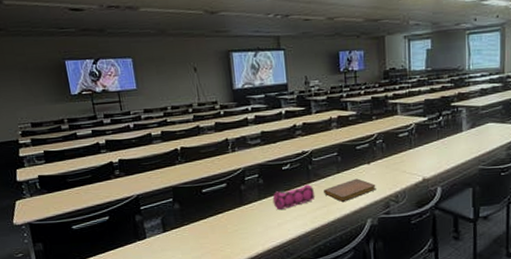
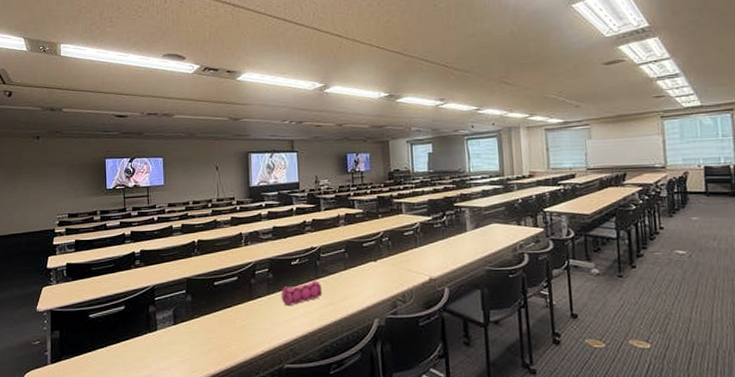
notebook: present [324,178,376,202] -> none [331,276,383,300]

